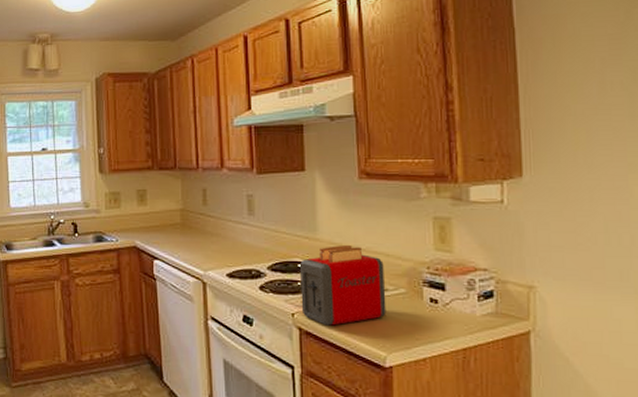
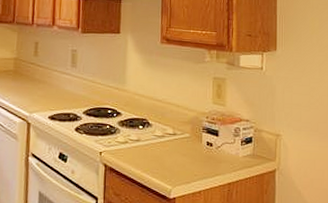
toaster: present [299,245,386,326] -> none [108,96,175,163]

